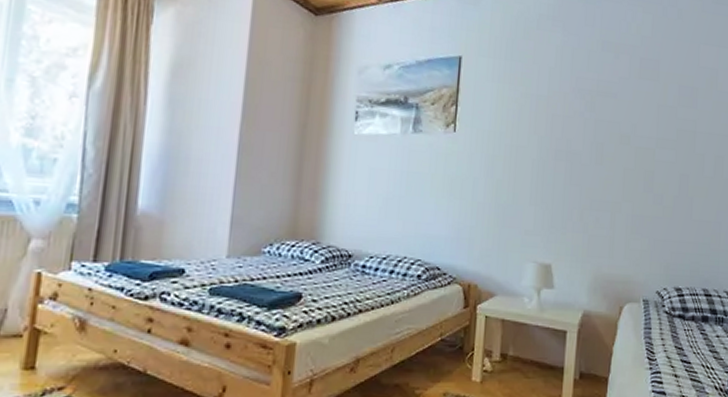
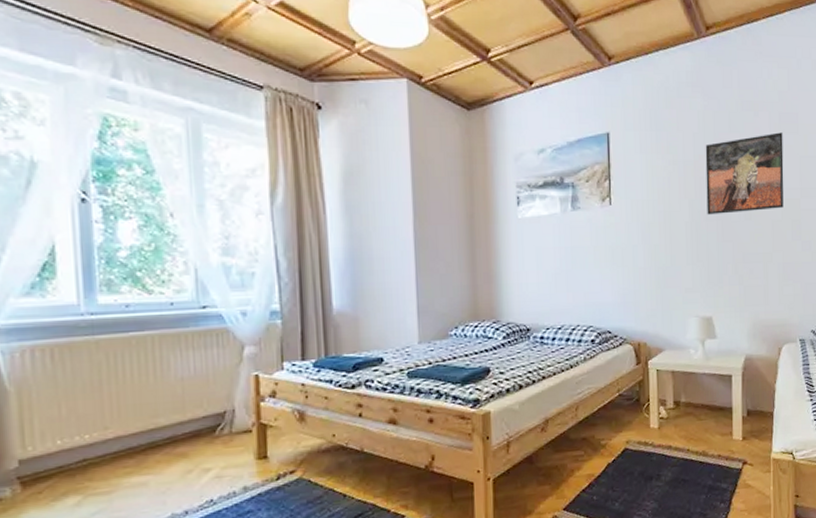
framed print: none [556,77,643,157] -> present [705,132,784,215]

